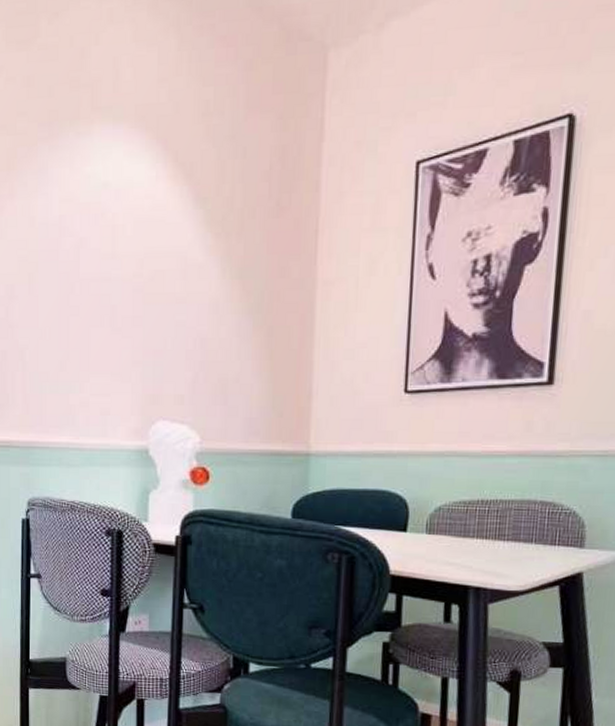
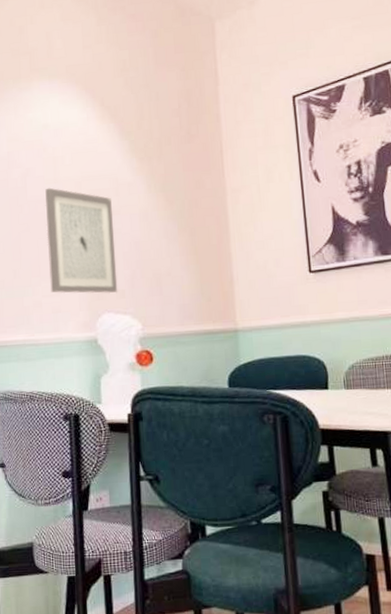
wall art: none [99,264,178,398] -> present [45,187,118,294]

